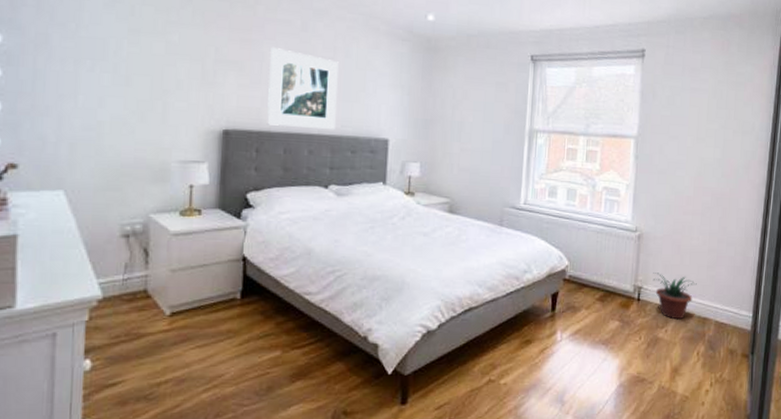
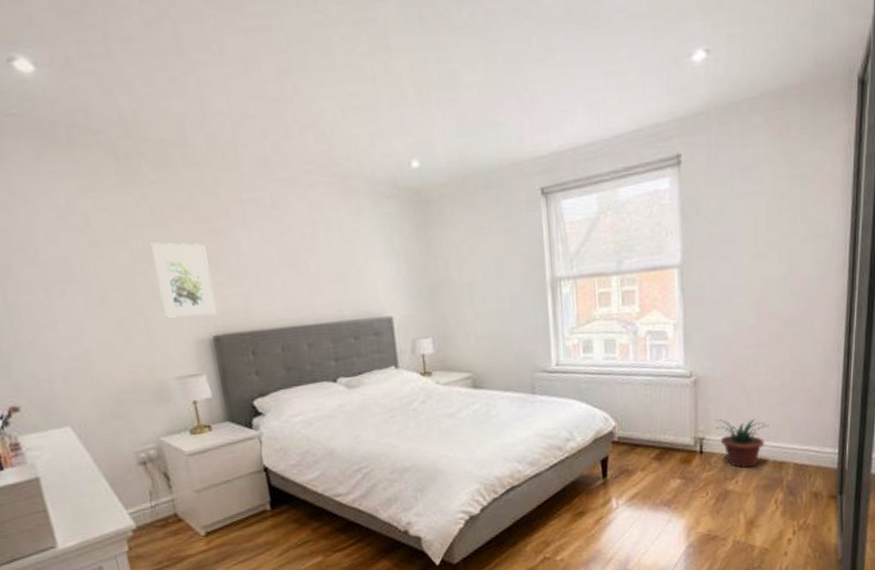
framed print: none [182,40,235,111] -> present [151,242,217,318]
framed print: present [267,46,339,130] -> none [243,232,331,323]

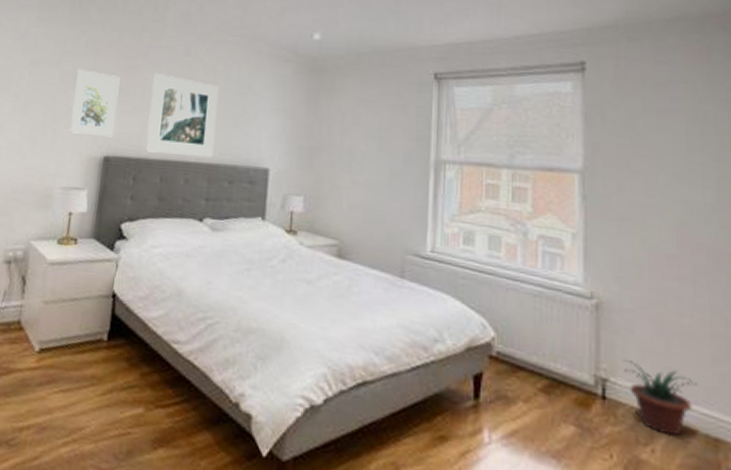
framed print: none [243,232,331,323] -> present [145,72,219,158]

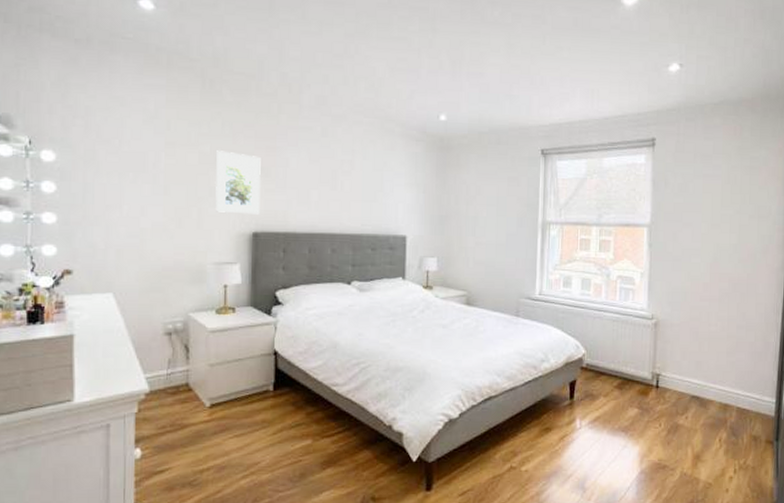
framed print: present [145,72,219,158] -> none [292,152,357,229]
potted plant: present [623,360,697,436] -> none [671,359,717,406]

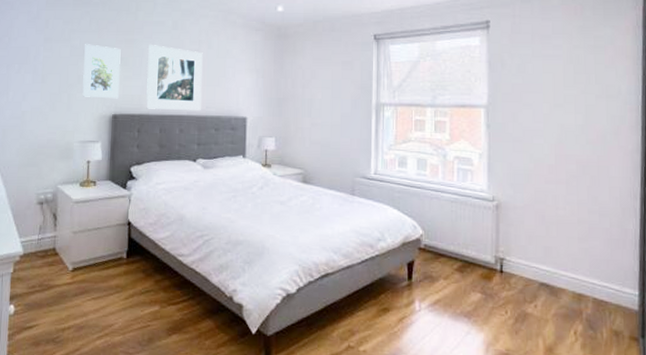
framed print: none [292,152,357,229] -> present [146,44,203,111]

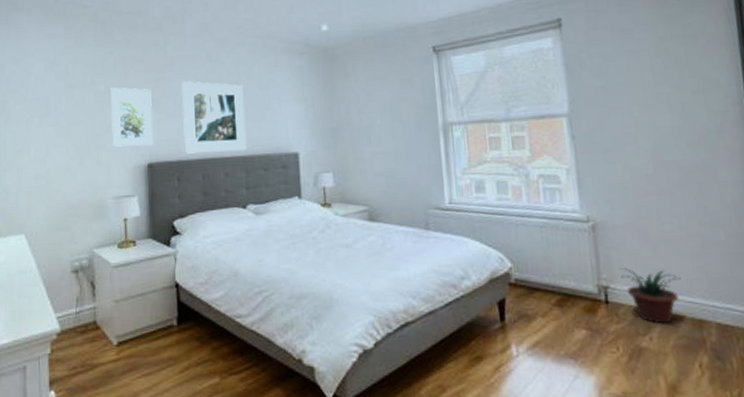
potted plant: none [515,244,567,295] -> present [619,268,681,324]

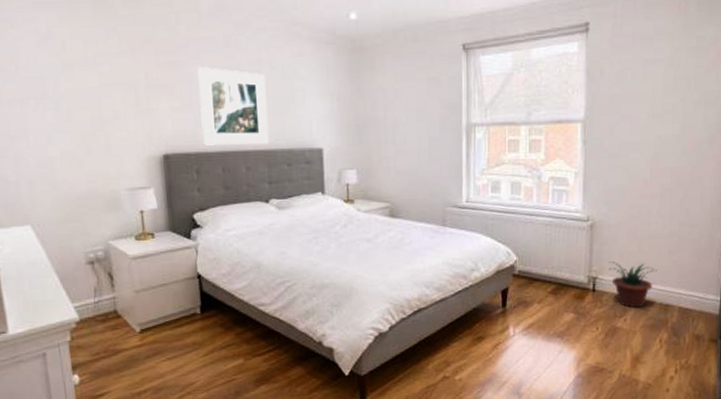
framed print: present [111,87,153,147] -> none [117,69,168,136]

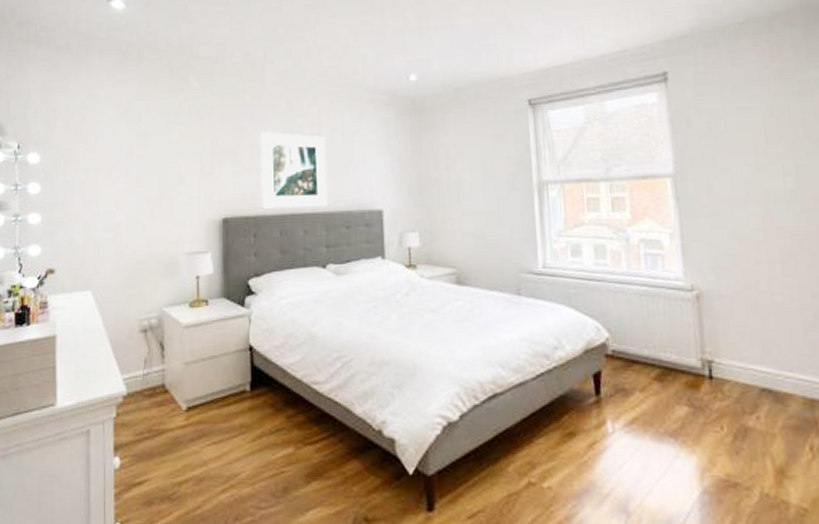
potted plant: present [608,261,657,308] -> none [725,341,792,403]

